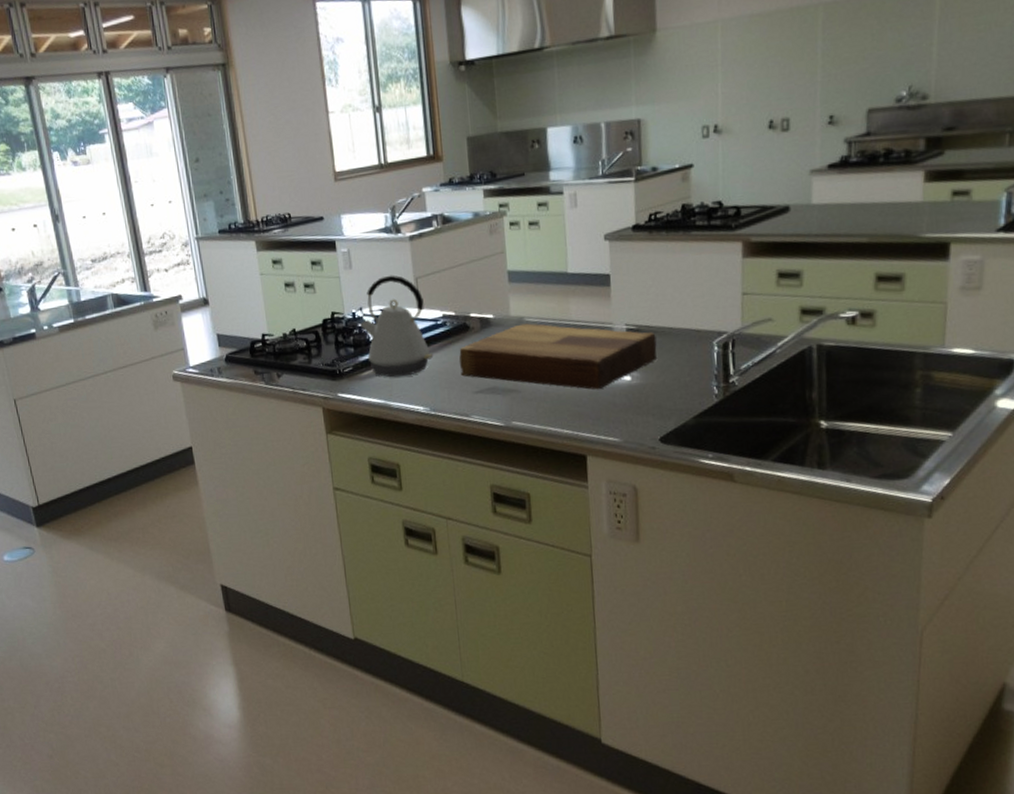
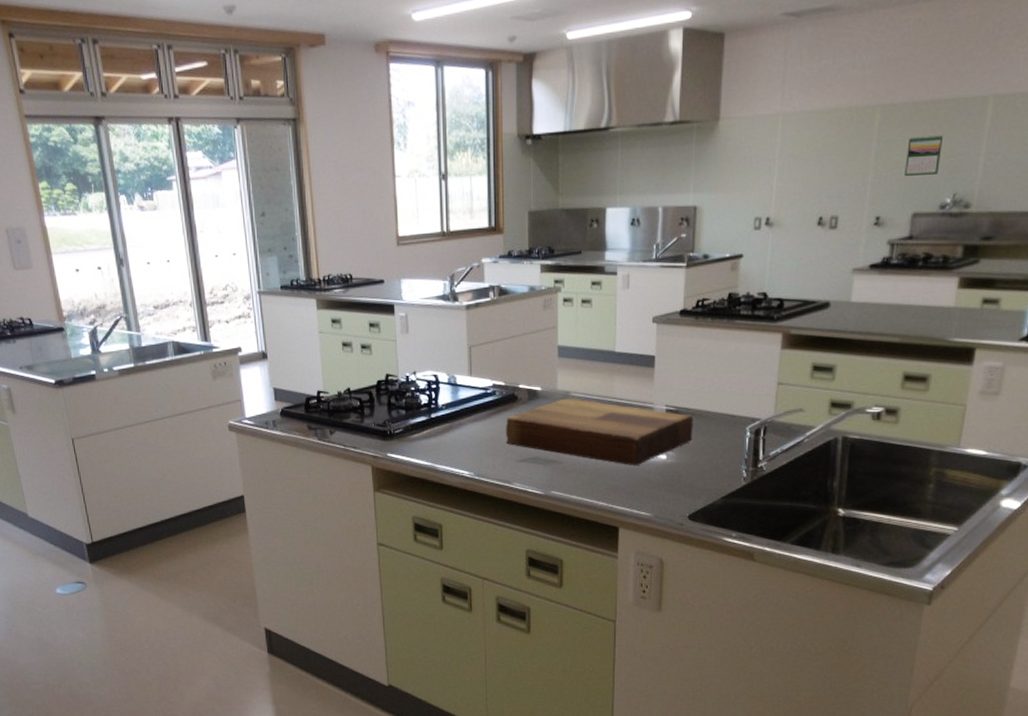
kettle: present [359,275,434,378] -> none [412,342,482,441]
calendar: none [854,28,892,72] -> present [905,135,944,176]

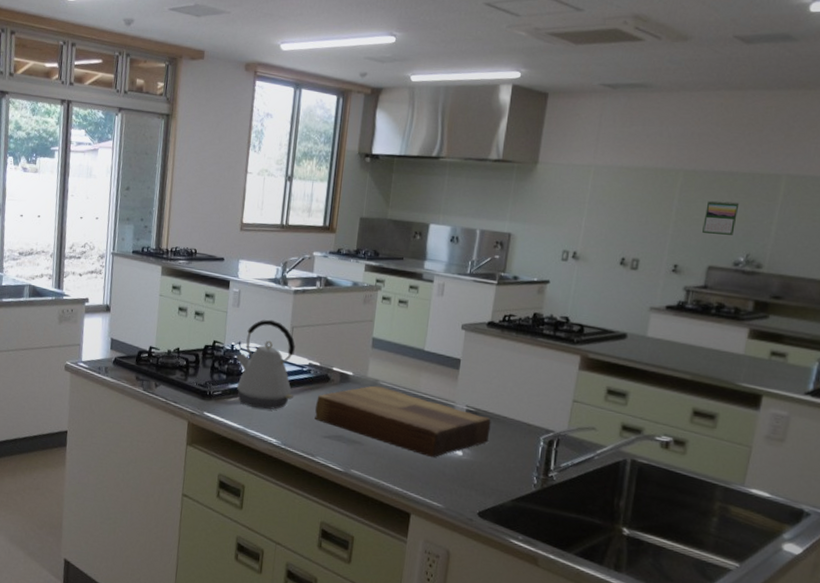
kettle: none [412,342,482,441] -> present [235,319,295,410]

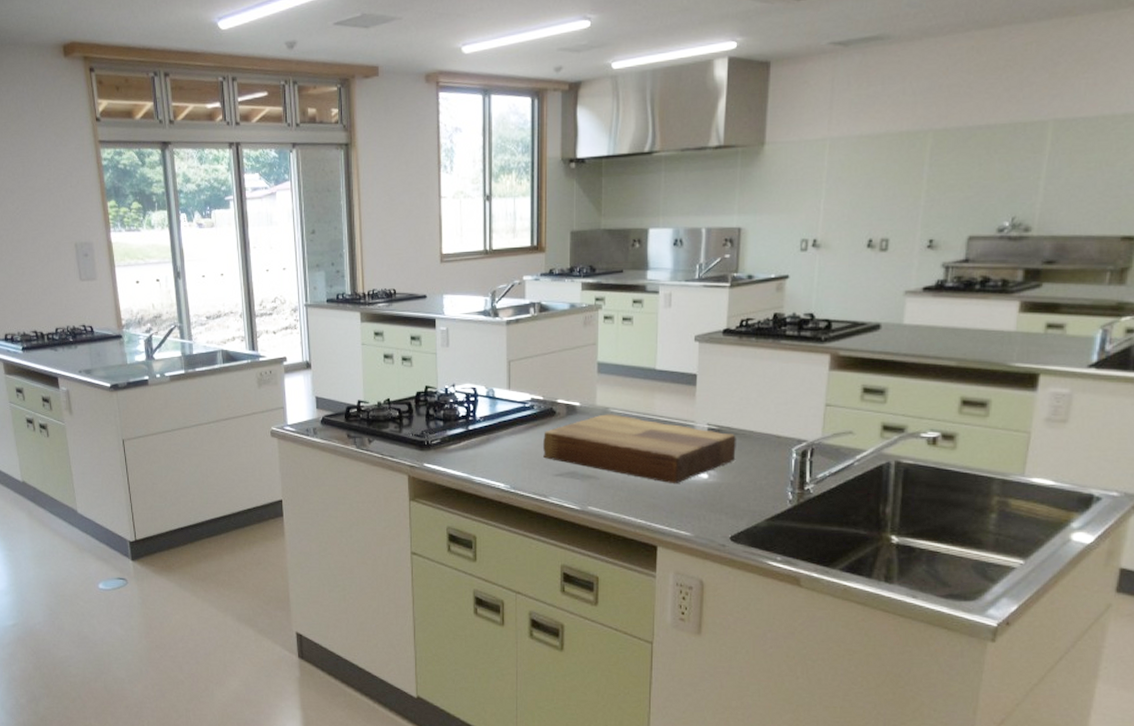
kettle: present [235,319,295,410] -> none [450,356,519,453]
calendar: present [702,200,740,235] -> none [959,159,1001,199]

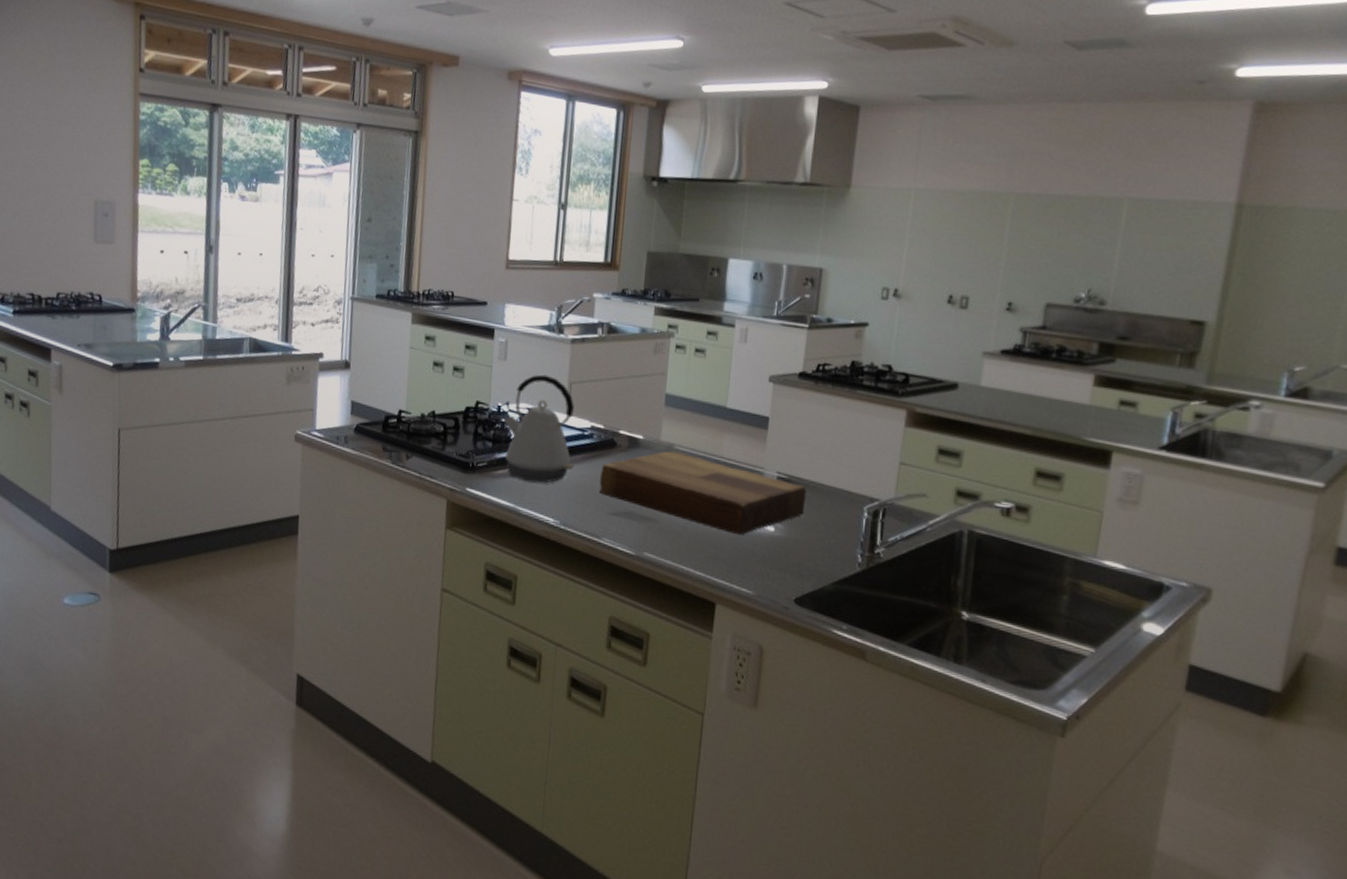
kettle: none [450,356,519,453] -> present [502,374,575,483]

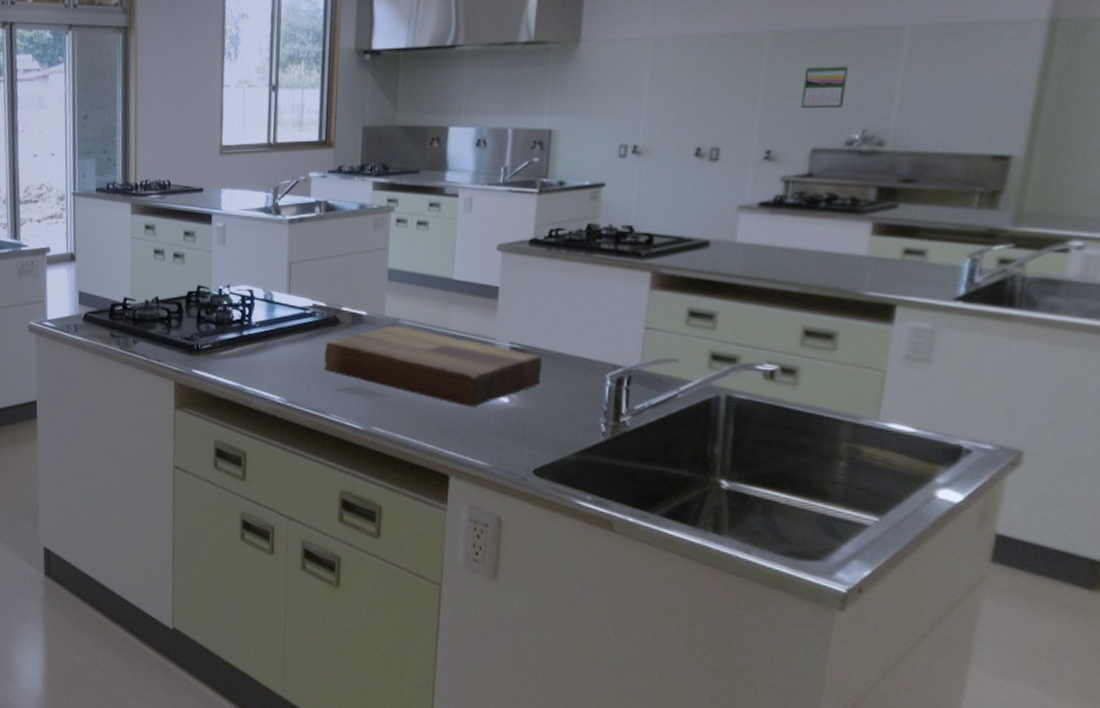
kettle: present [502,374,575,483] -> none [224,256,298,362]
calendar: none [1038,228,1078,268] -> present [801,66,849,108]

